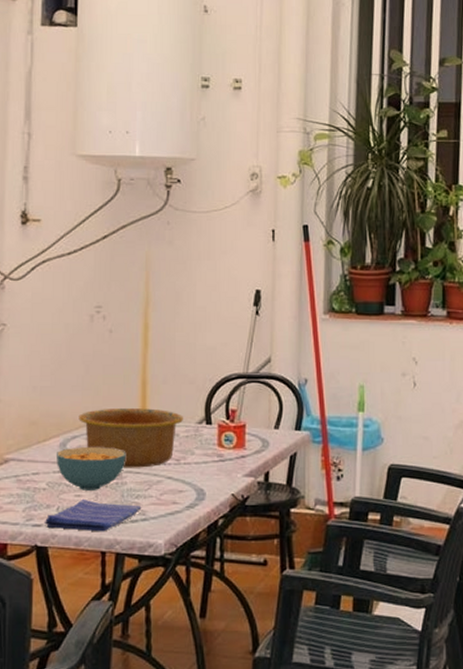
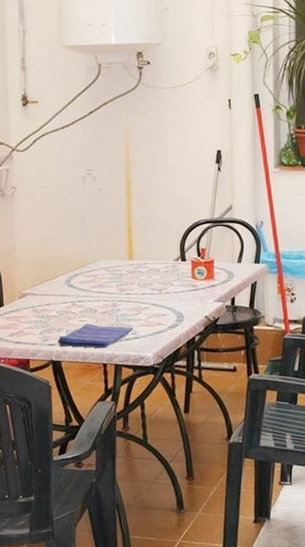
cereal bowl: present [57,447,127,490] -> none [63,282,119,317]
bowl: present [78,407,183,468] -> none [79,250,163,298]

